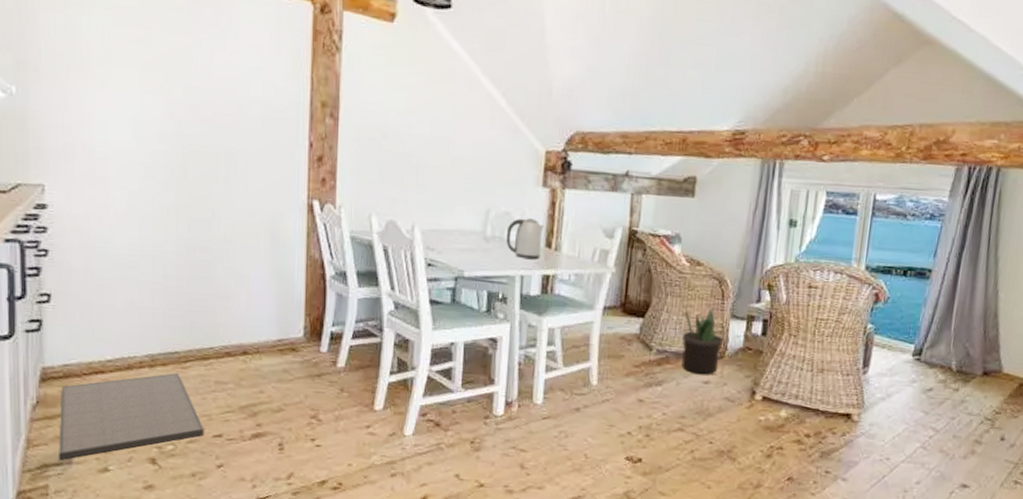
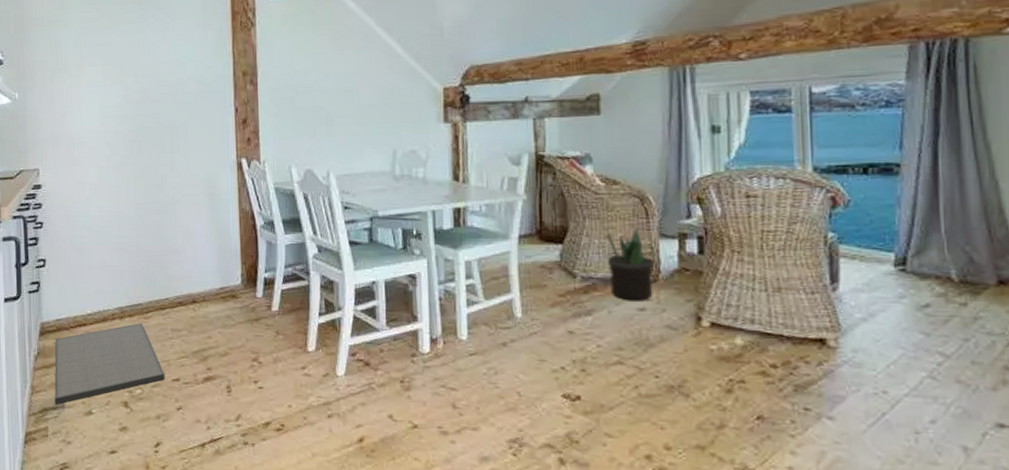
kettle: present [505,218,544,260] -> none [414,154,450,195]

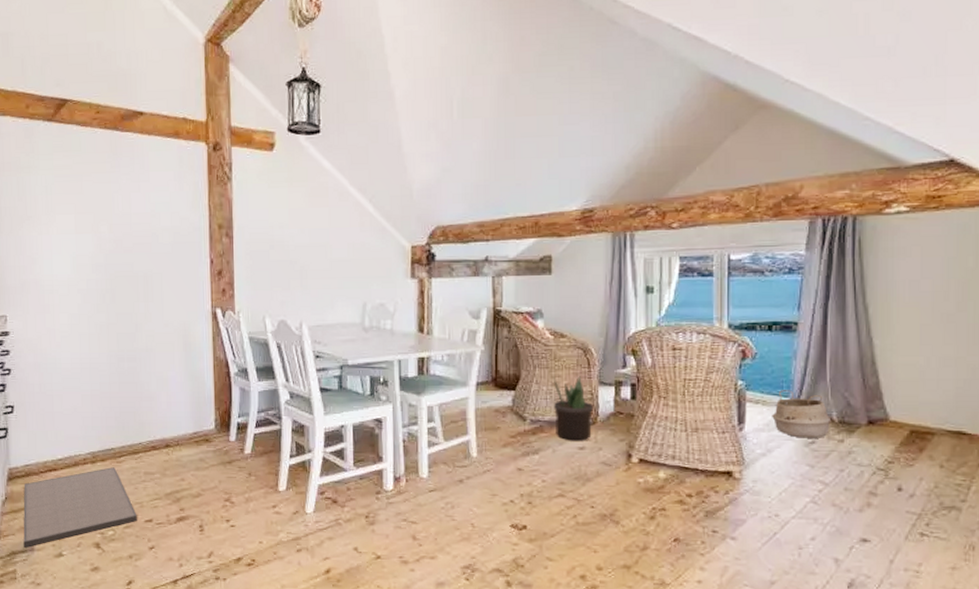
woven basket: none [873,243,950,301] -> present [772,390,832,438]

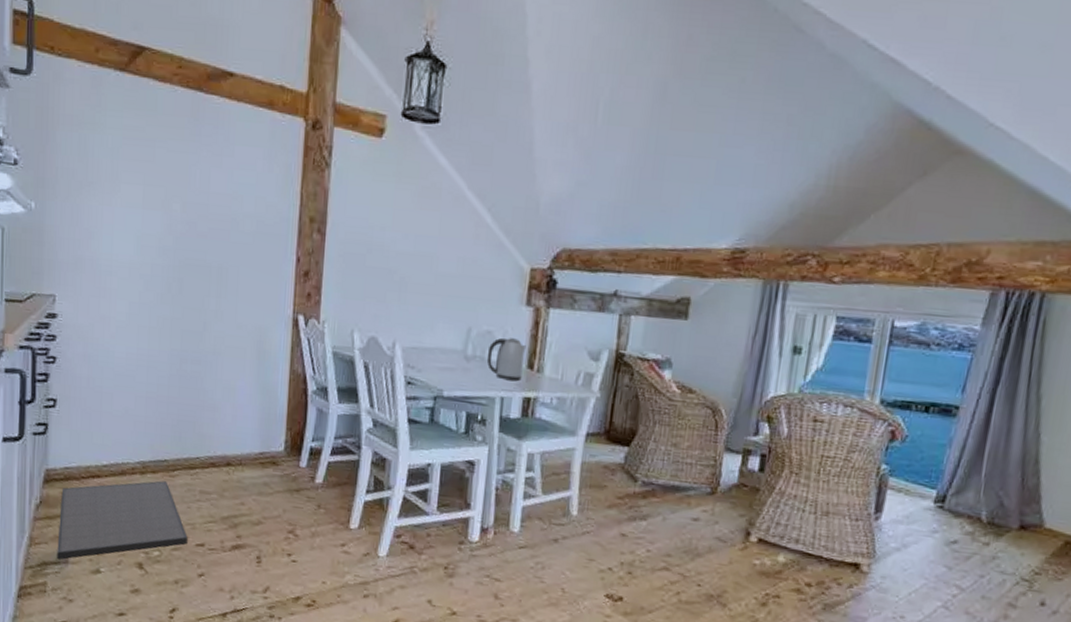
kettle: none [382,308,415,345] -> present [486,338,526,382]
planter: present [554,376,593,441] -> none [669,437,715,511]
woven basket: present [772,390,832,438] -> none [914,480,980,539]

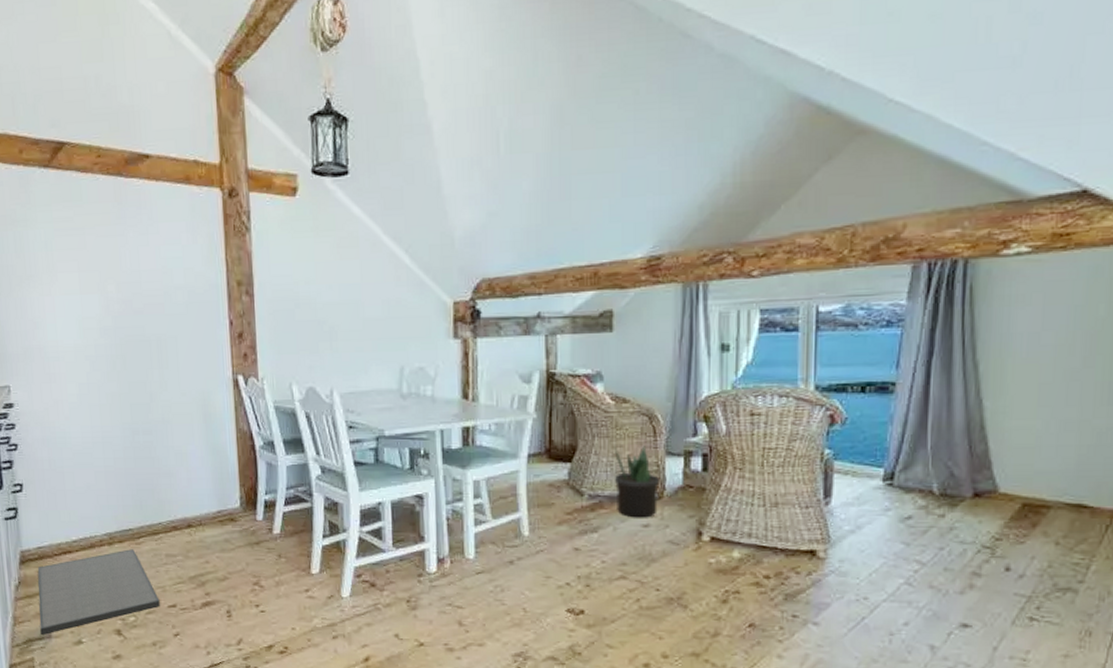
kettle: present [486,338,526,382] -> none [422,371,459,413]
planter: none [669,437,715,511] -> present [615,446,659,518]

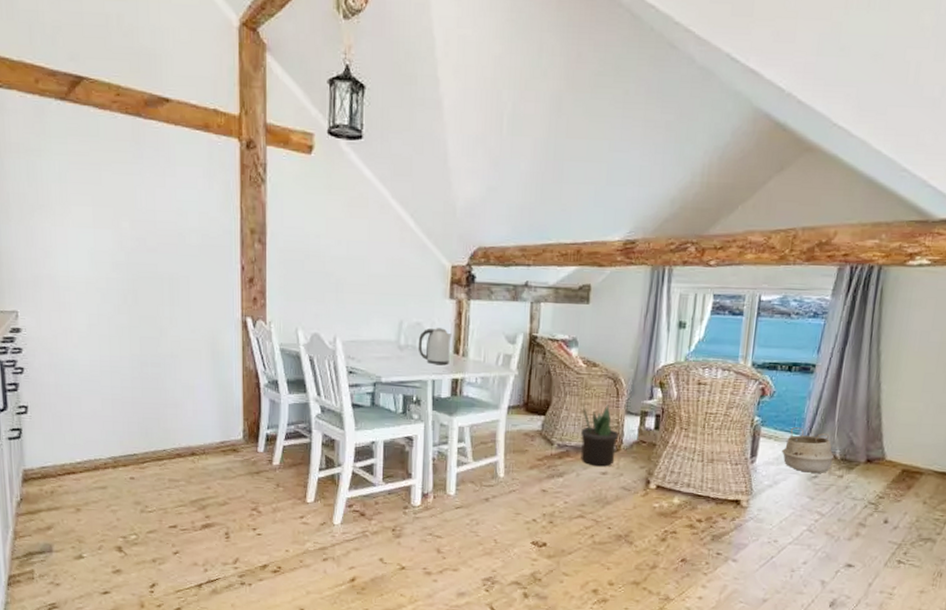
doormat: present [37,549,160,635] -> none [40,473,161,549]
kettle: none [422,371,459,413] -> present [418,328,452,366]
woven basket: none [863,459,932,513] -> present [782,427,835,473]

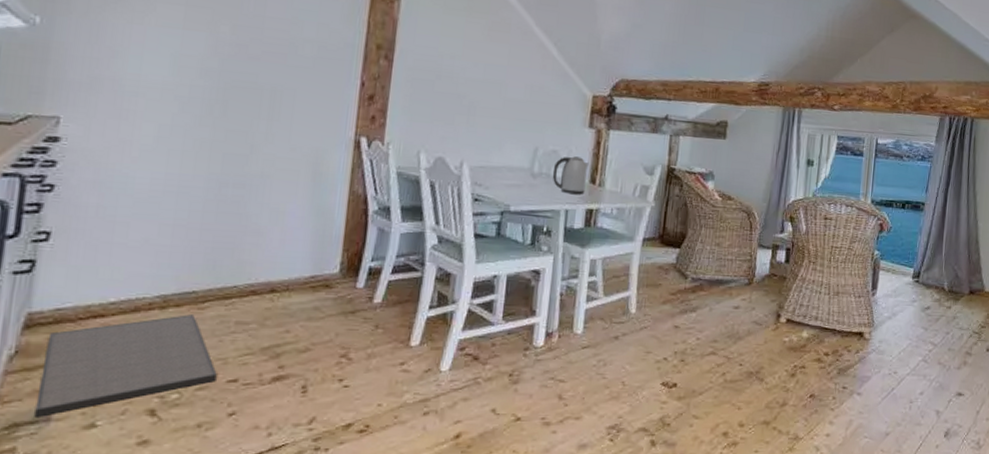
doormat: none [40,473,161,549] -> present [34,314,217,417]
planter: present [581,405,618,466] -> none [714,238,751,300]
woven basket: present [782,427,835,473] -> none [899,261,943,305]

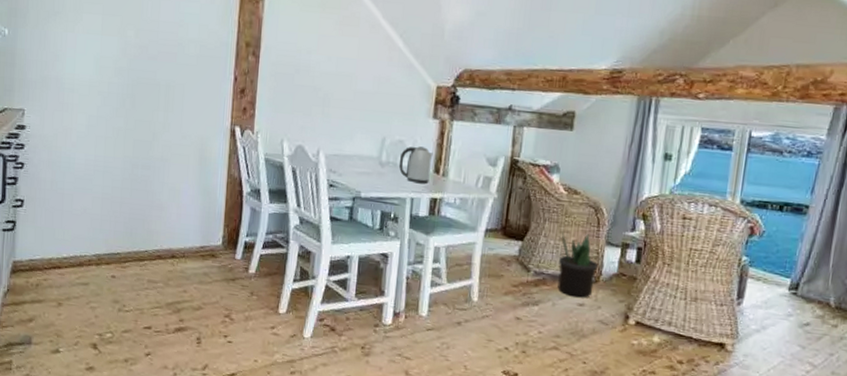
doormat: present [34,314,217,417] -> none [21,271,137,341]
planter: none [714,238,751,300] -> present [557,233,598,297]

